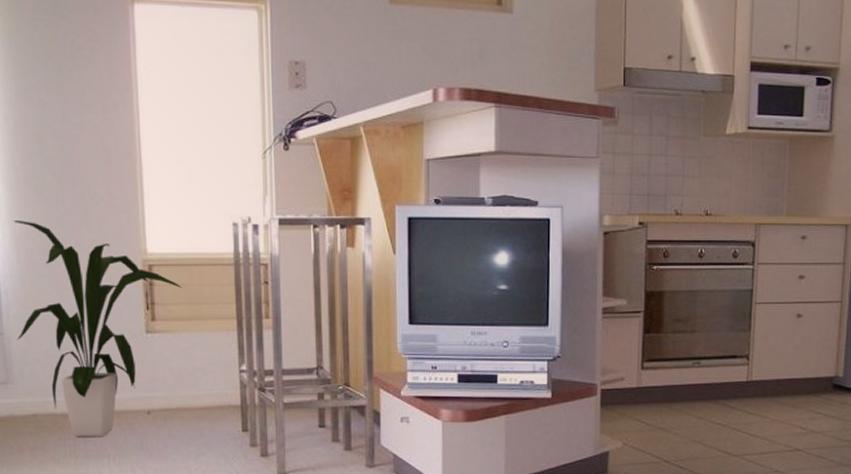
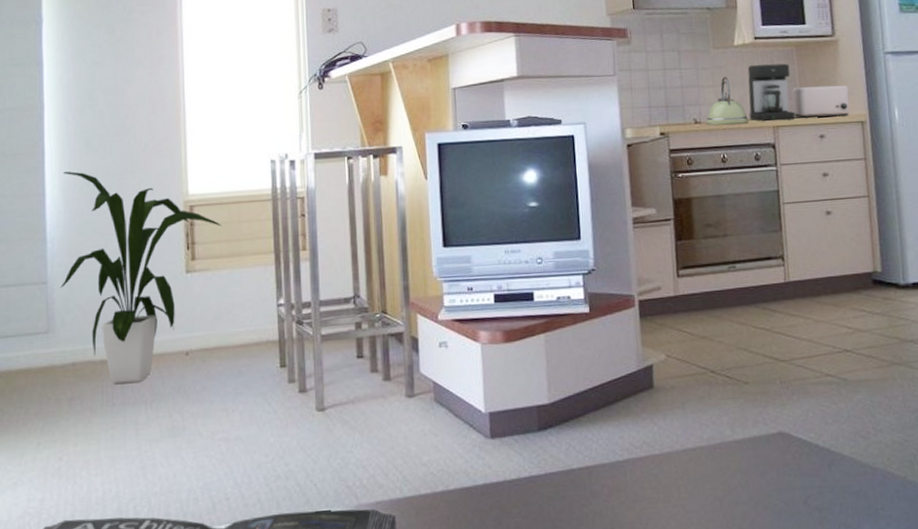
kettle: none [686,167,731,220] -> present [705,76,748,126]
coffee maker: none [732,157,780,219] -> present [747,63,796,122]
toaster: none [777,183,838,219] -> present [792,85,850,119]

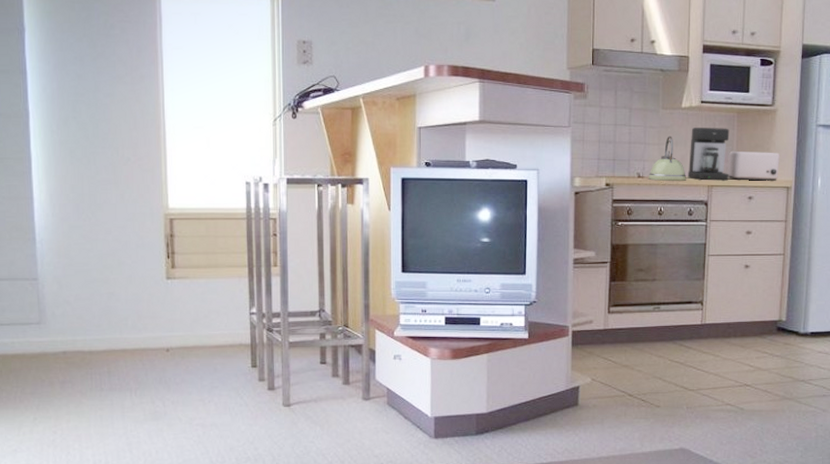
house plant: present [60,171,222,384] -> none [49,179,200,372]

